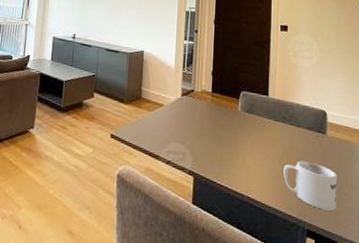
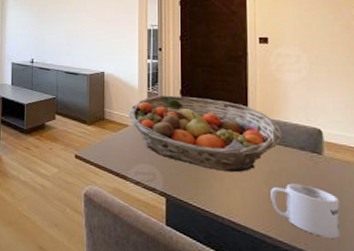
fruit basket: none [164,75,296,152] -> present [129,95,283,173]

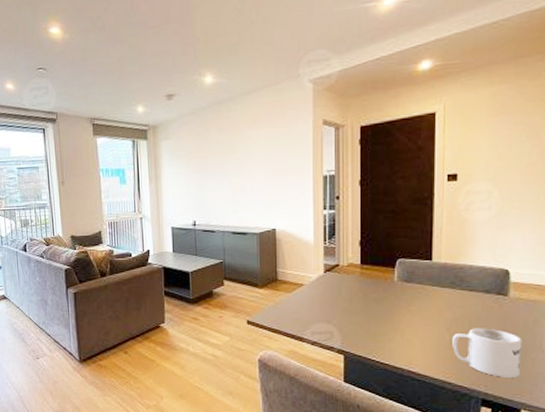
fruit basket: present [129,95,283,173] -> none [304,247,468,323]

